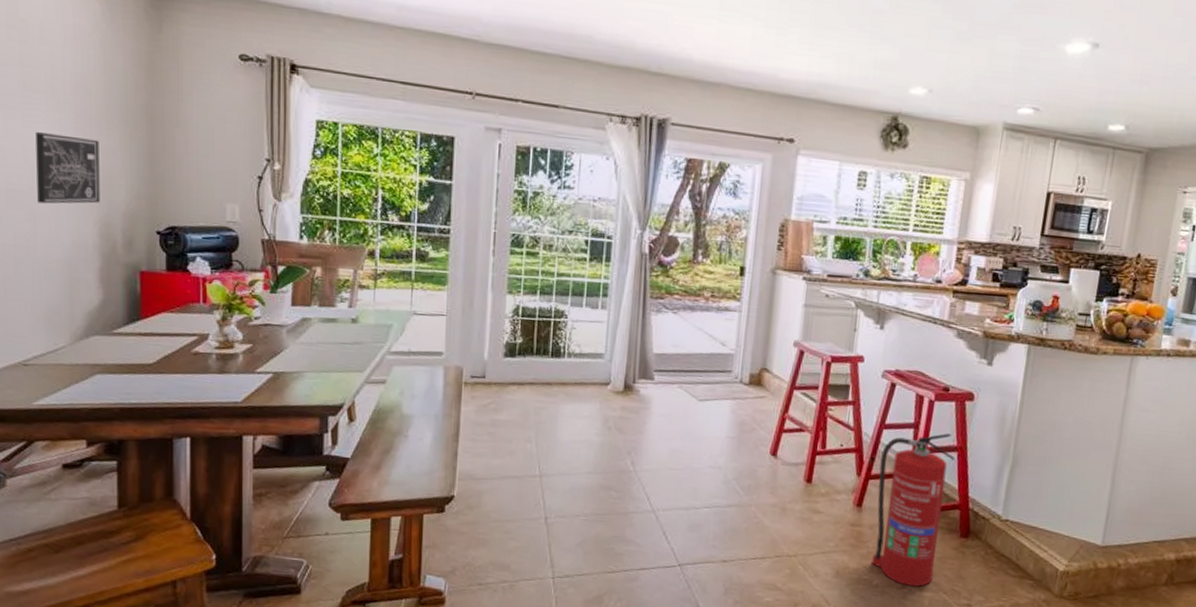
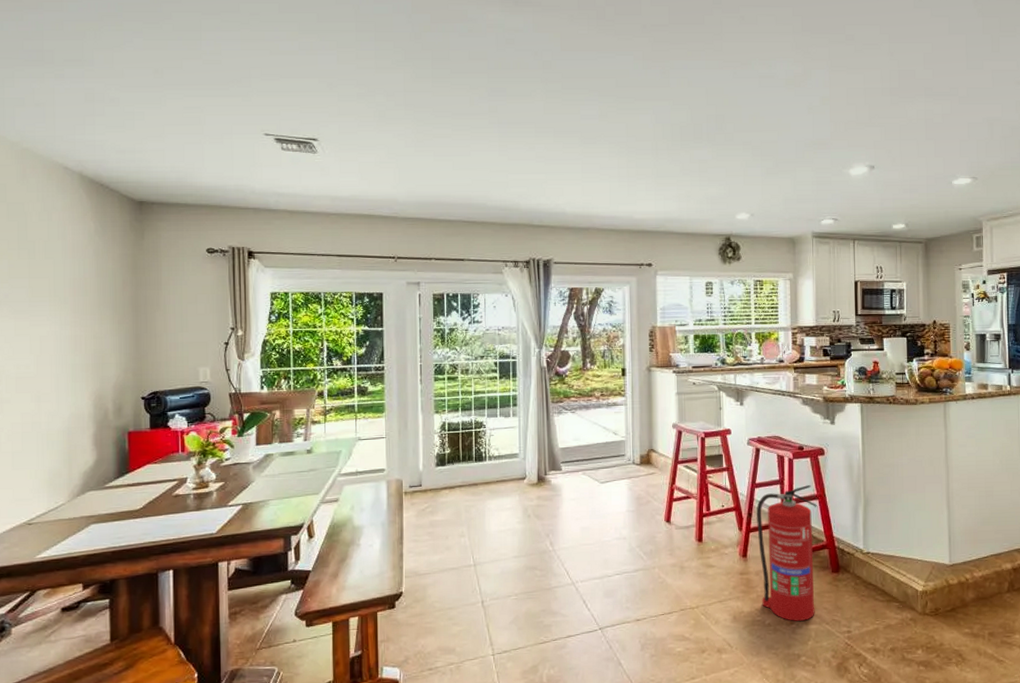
wall art: present [36,132,100,204] -> none [41,328,94,386]

